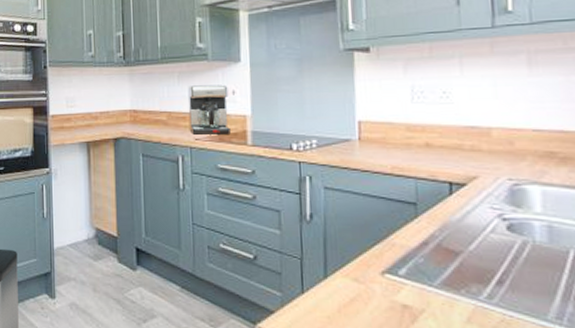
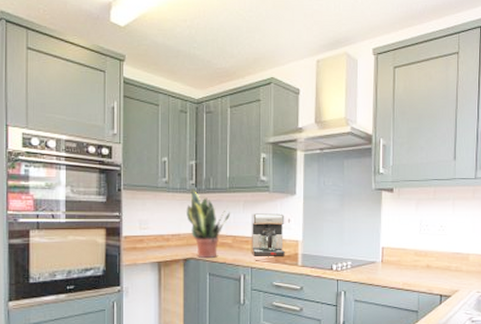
potted plant: none [115,61,164,137] -> present [186,189,231,258]

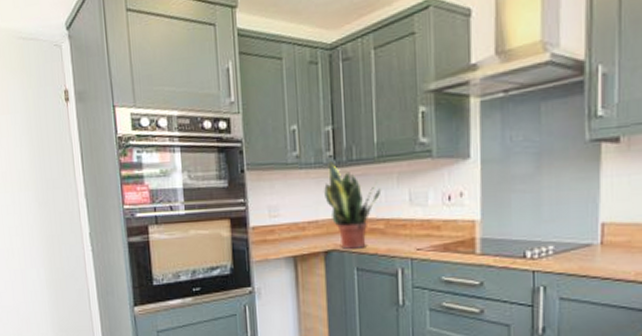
coffee maker: present [251,213,285,256] -> none [409,185,457,244]

